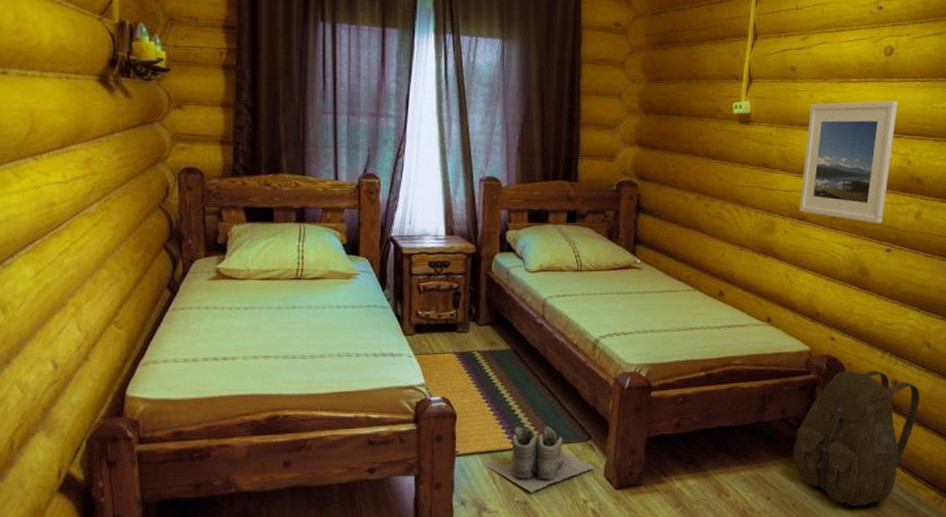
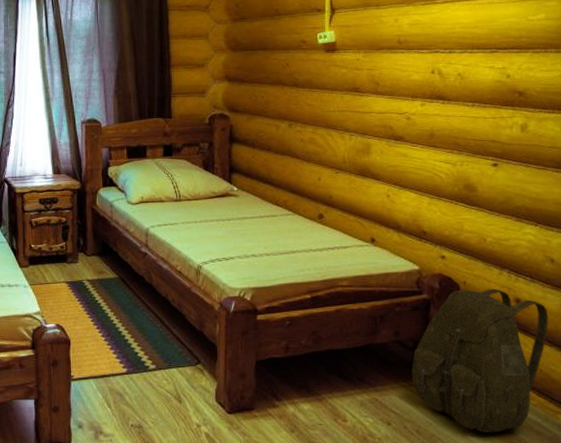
boots: present [486,426,595,493] -> none [100,351,206,417]
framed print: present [799,100,898,224] -> none [394,17,490,139]

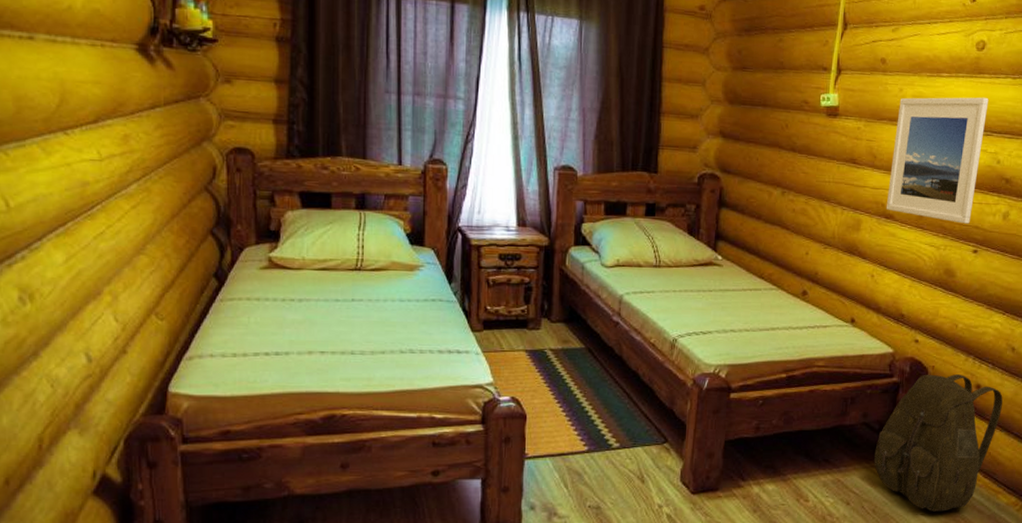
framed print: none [394,17,490,139] -> present [886,97,989,224]

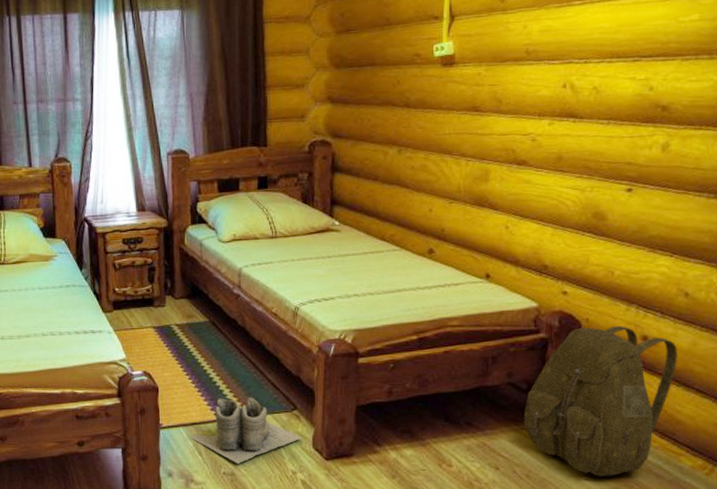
boots: none [557,428,671,498] -> present [191,397,302,465]
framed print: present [886,97,989,224] -> none [517,19,633,161]

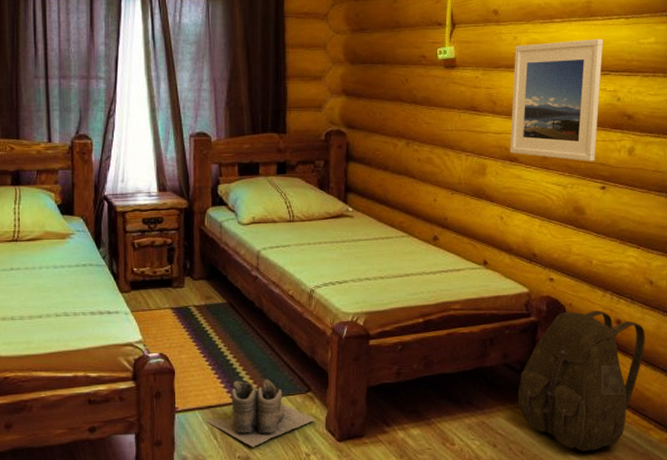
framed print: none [517,19,633,161] -> present [509,38,604,162]

